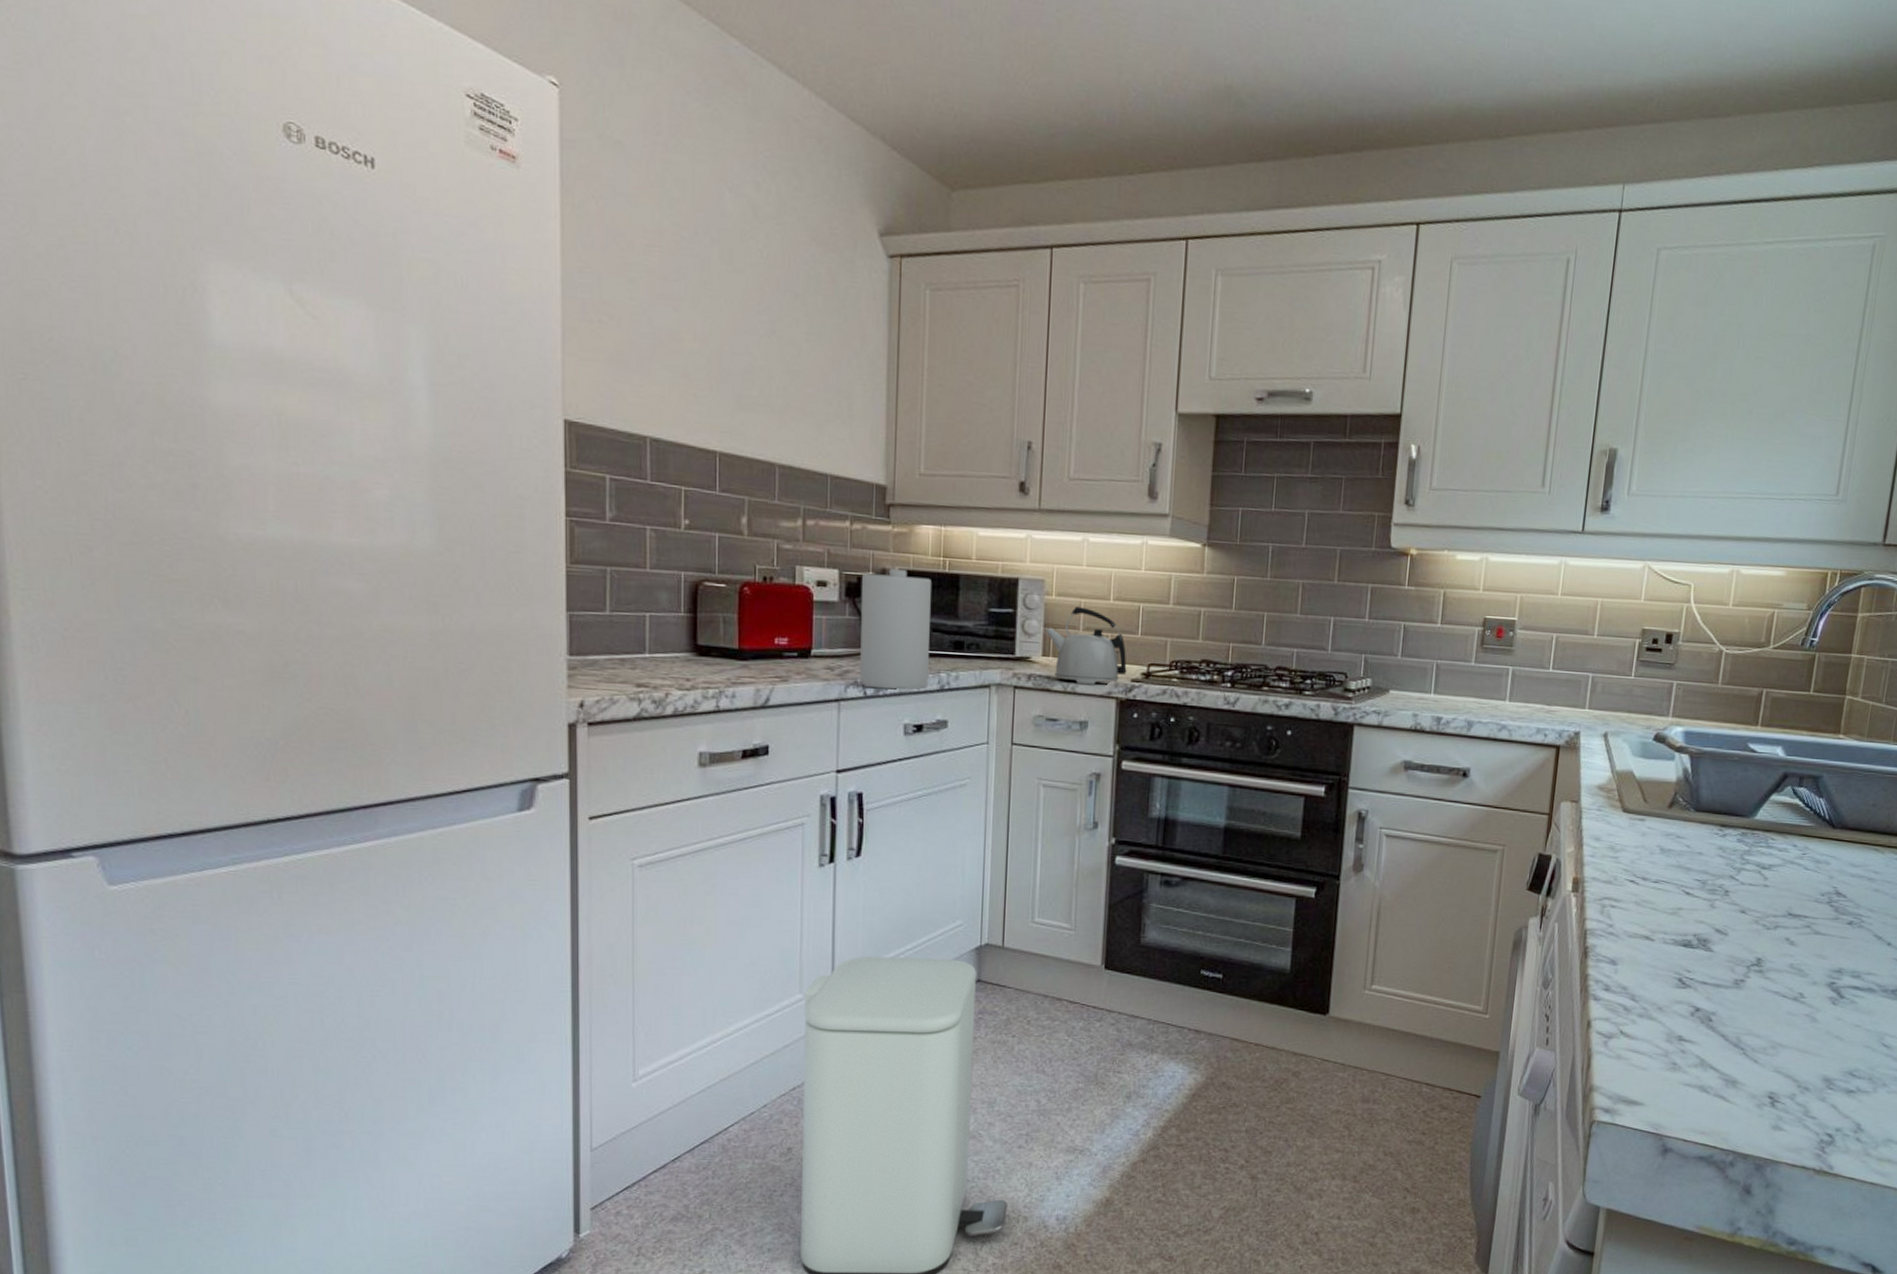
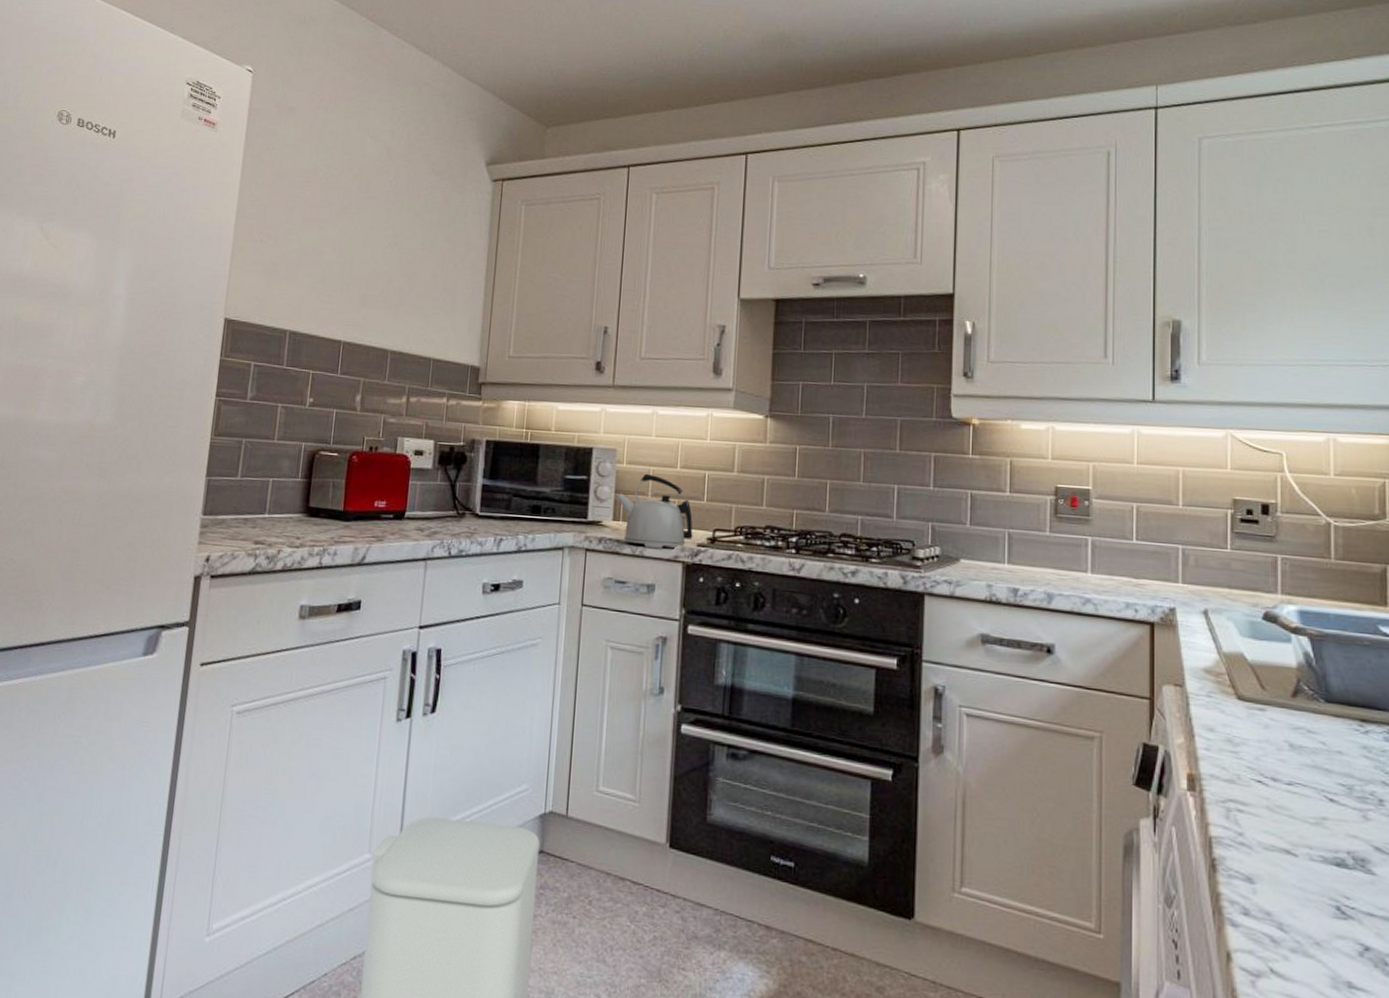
paper towel holder: present [860,569,931,690] -> none [446,440,514,551]

